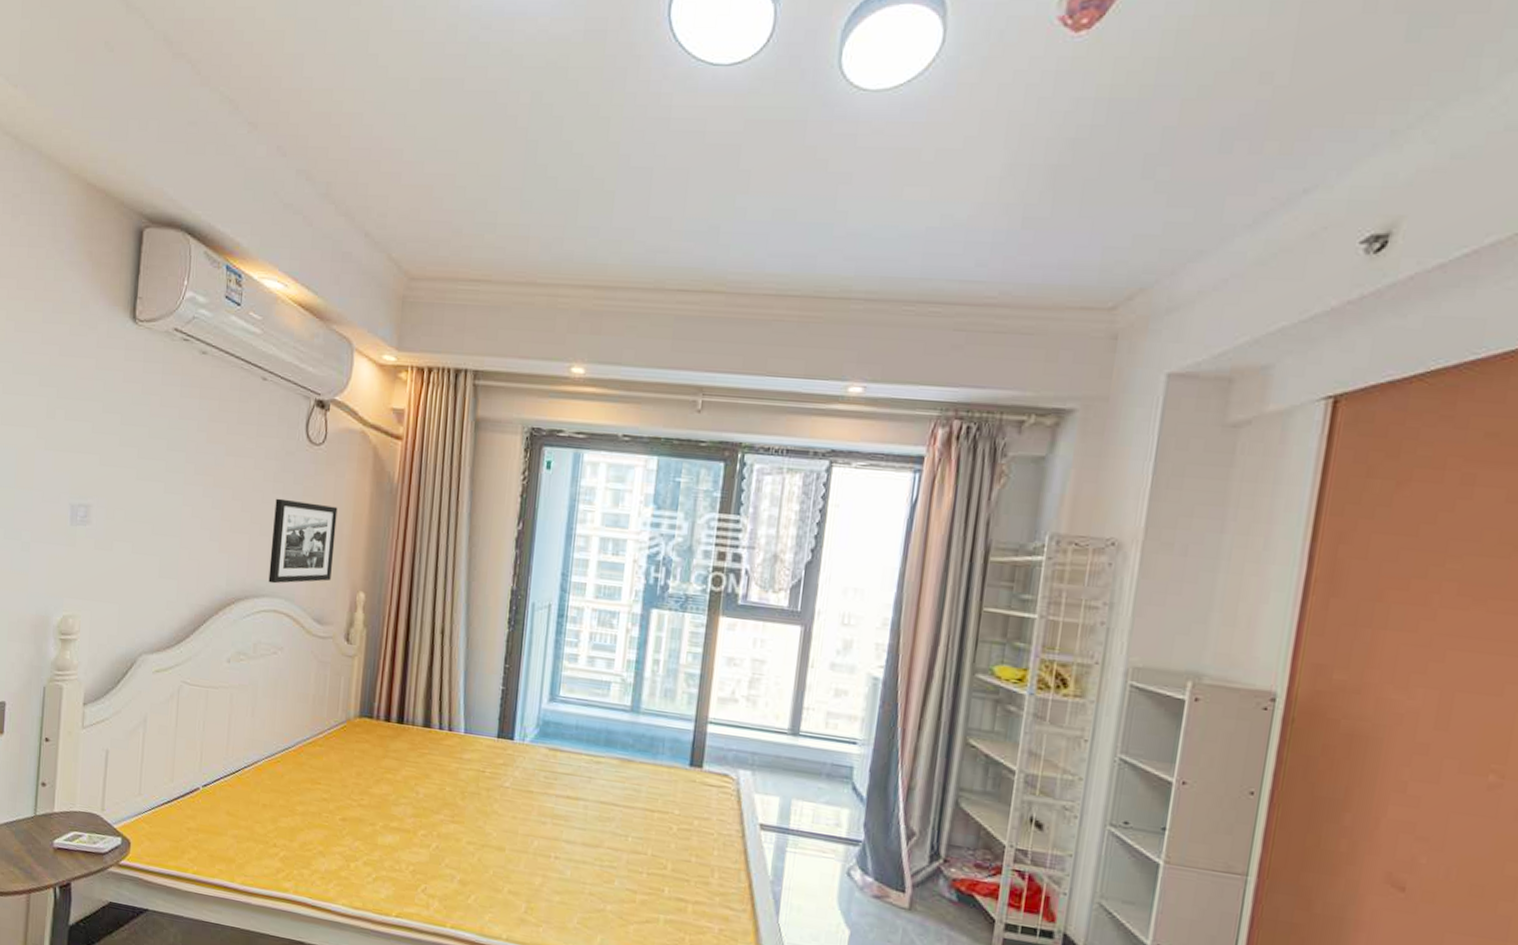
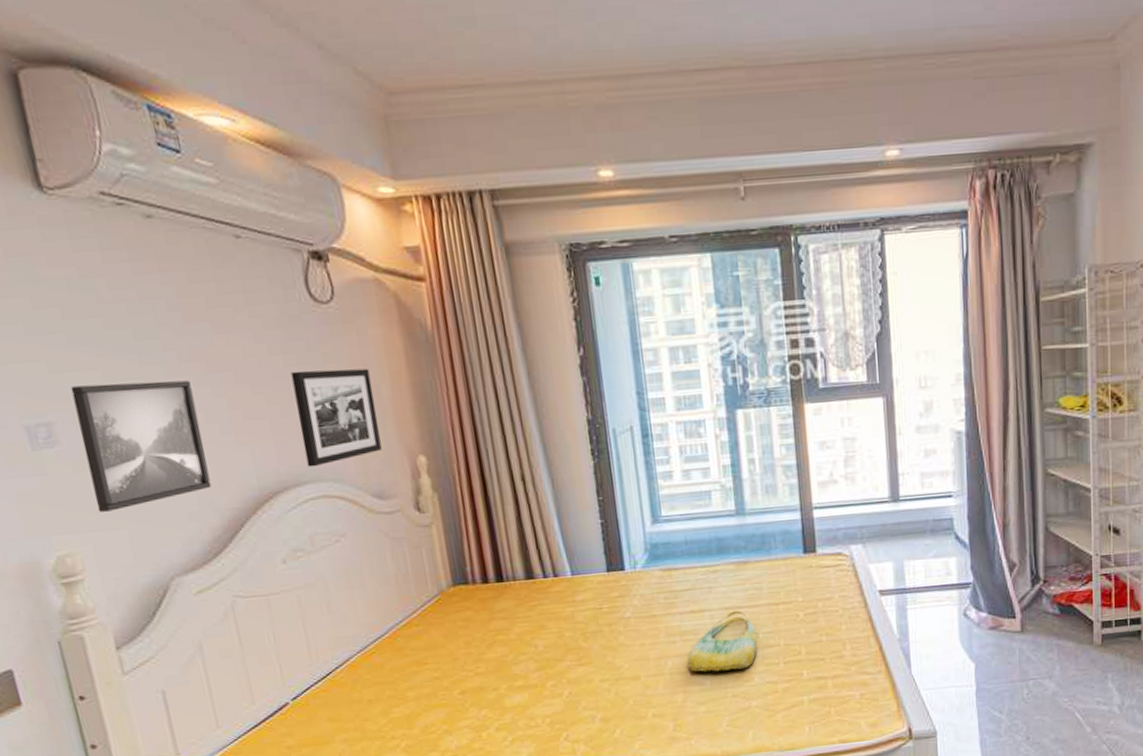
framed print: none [102,479,198,587] -> present [70,380,212,512]
tote bag: none [552,806,626,869] -> present [687,610,757,672]

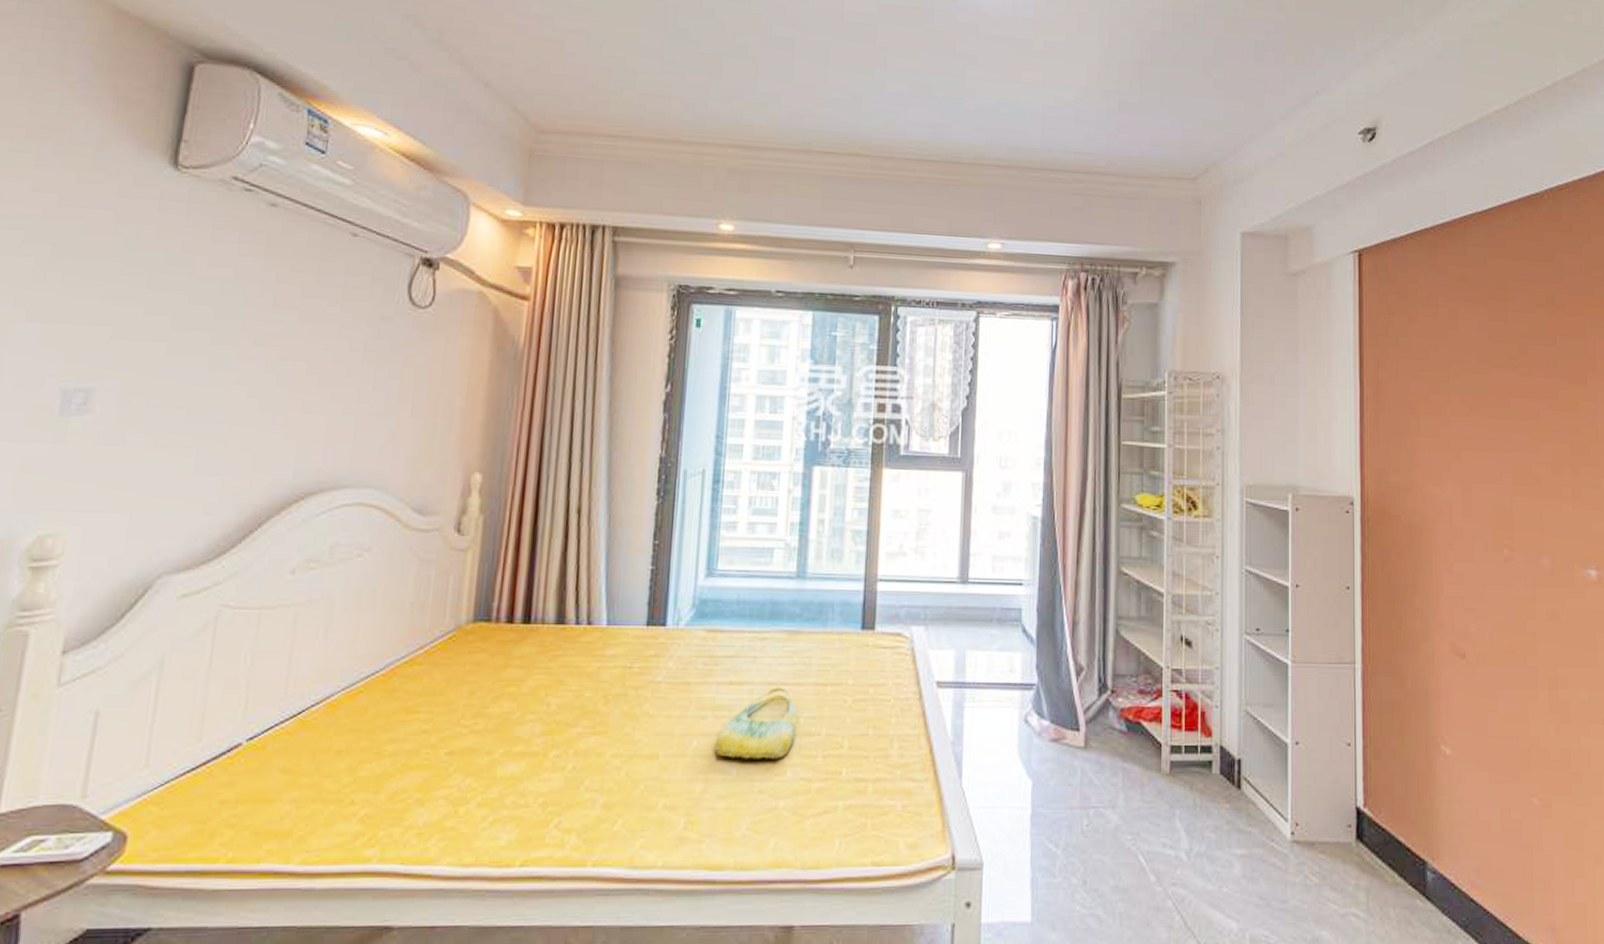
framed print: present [70,380,212,512] -> none [105,355,257,492]
picture frame: present [290,368,382,468] -> none [353,370,448,471]

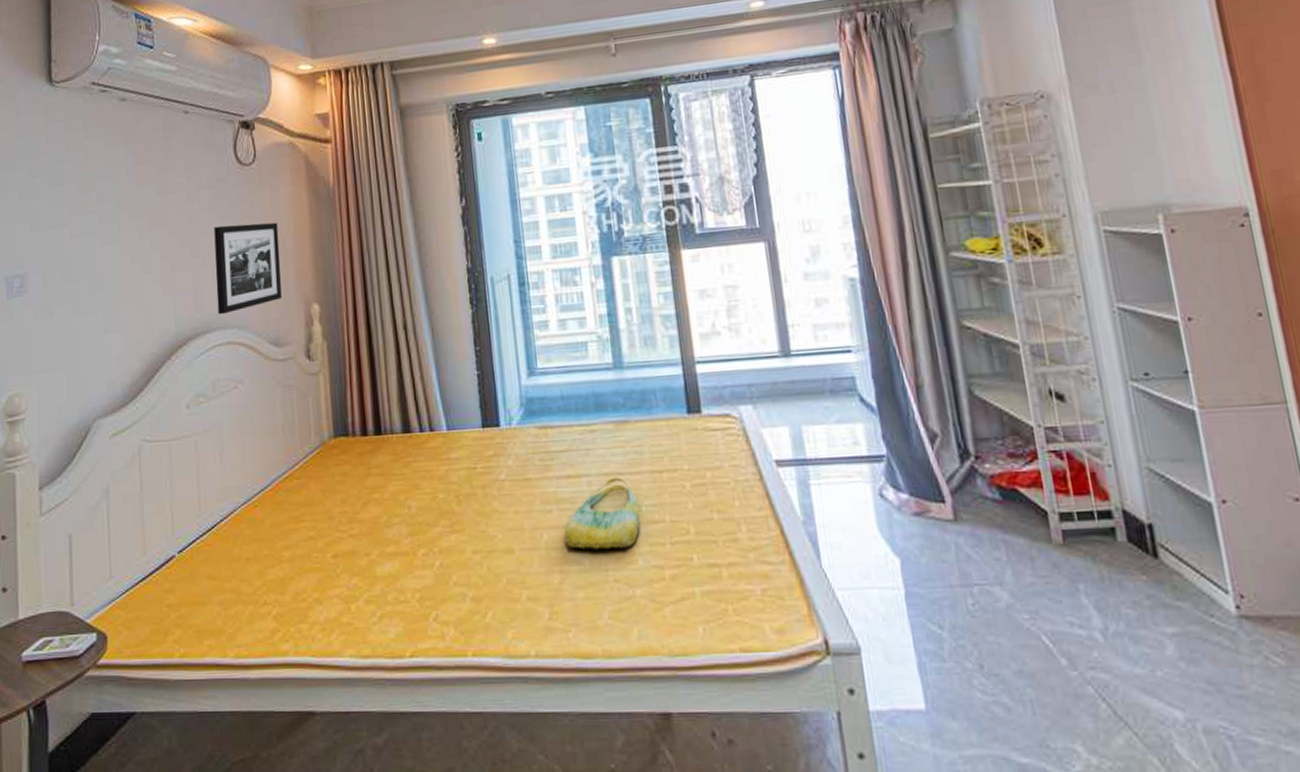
picture frame: none [353,370,448,471] -> present [214,222,282,315]

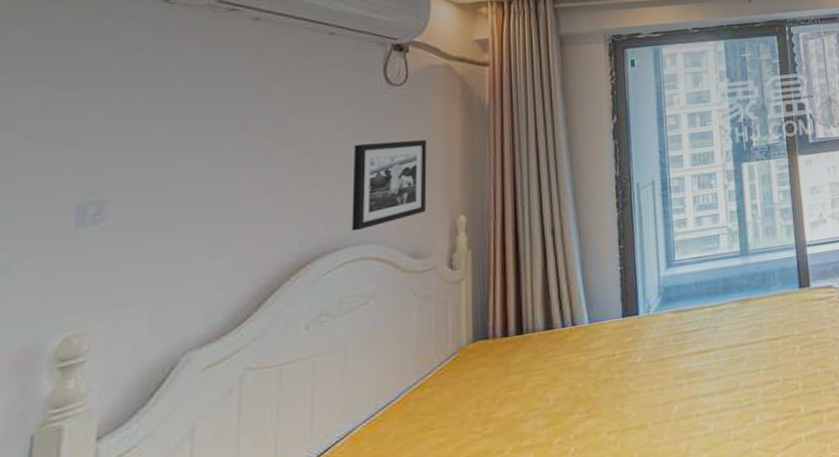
tote bag: present [564,477,640,550] -> none [693,348,758,415]

